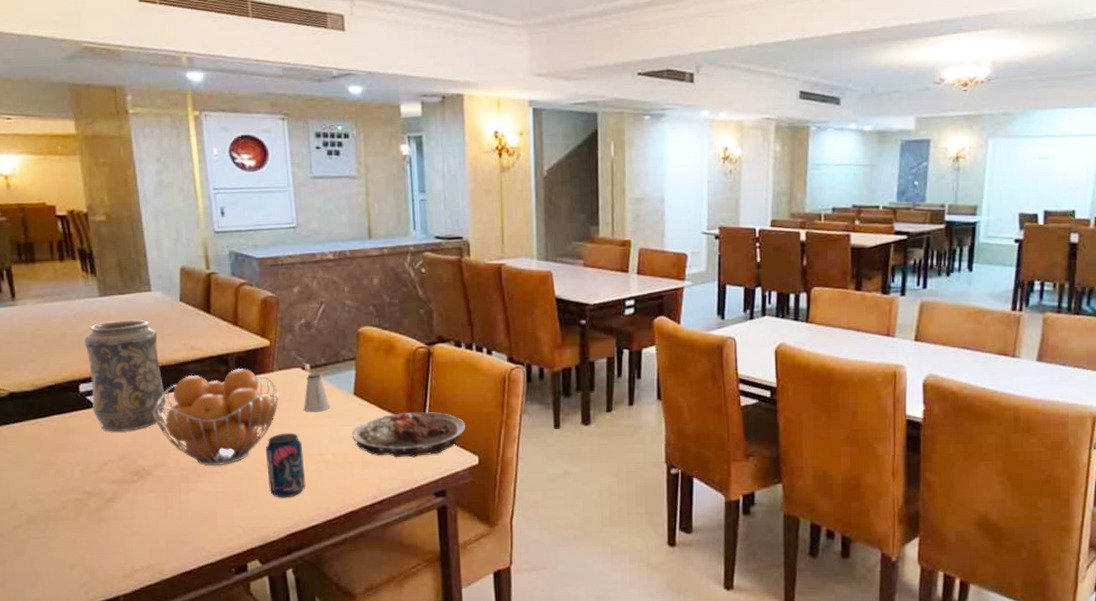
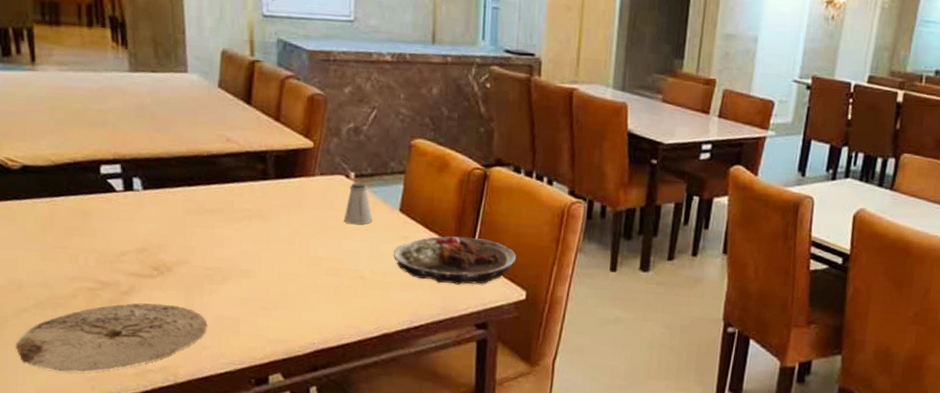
plate: none [13,506,187,581] -> present [16,303,207,373]
decorative vase: present [83,320,167,432] -> none [108,100,195,222]
fruit basket: present [152,368,280,466] -> none [178,168,319,270]
beverage can: present [265,433,306,498] -> none [298,243,339,312]

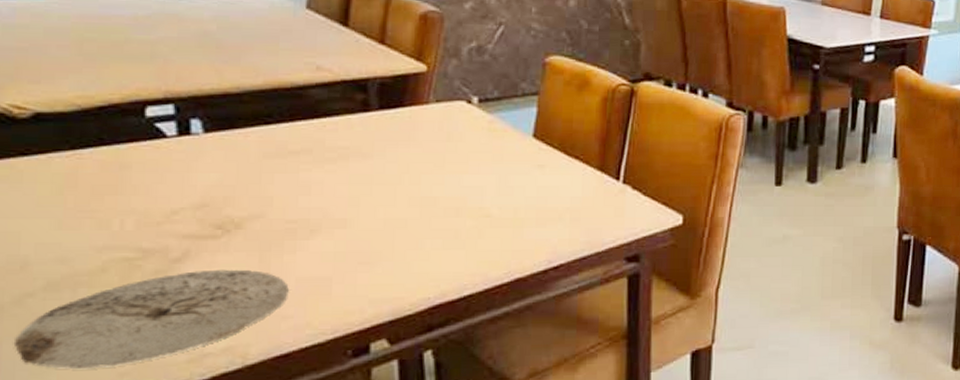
saltshaker: present [343,182,373,225] -> none [465,108,501,156]
plate: present [394,236,517,285] -> none [527,160,671,215]

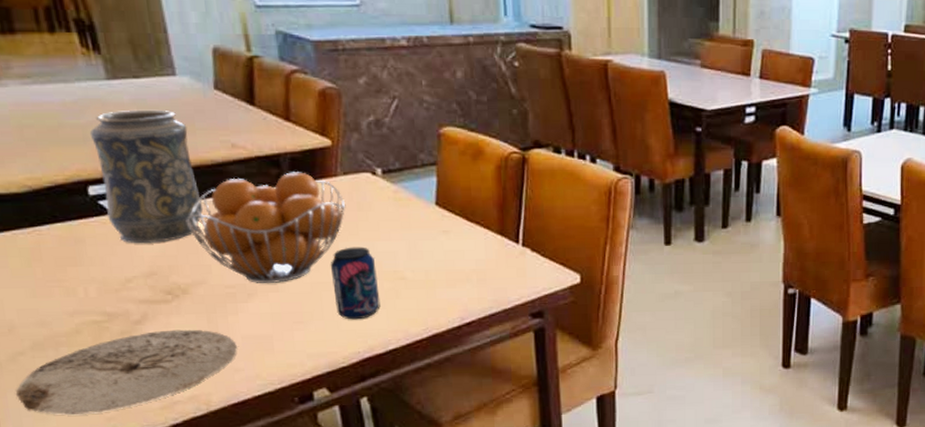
decorative vase: none [158,26,275,172] -> present [89,109,204,244]
fruit basket: none [252,98,435,218] -> present [185,172,346,283]
beverage can: none [408,180,460,261] -> present [330,247,381,320]

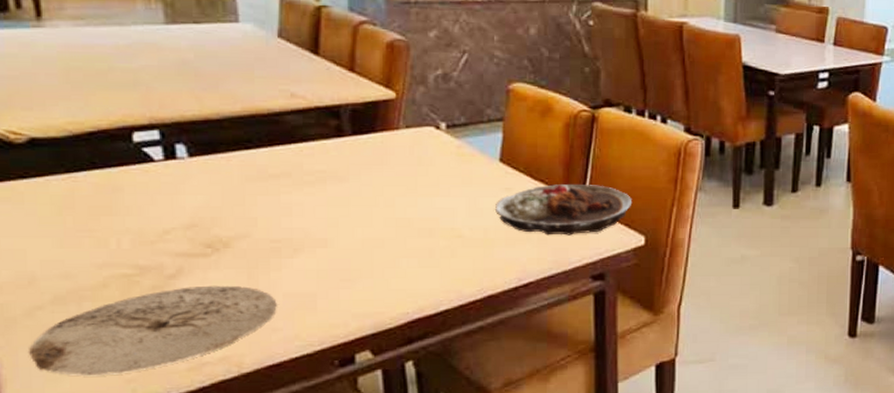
decorative vase: present [89,109,204,244] -> none [141,55,255,194]
fruit basket: present [185,172,346,283] -> none [234,123,406,238]
beverage can: present [330,247,381,320] -> none [384,202,434,279]
plate: none [434,225,567,276] -> present [496,183,633,236]

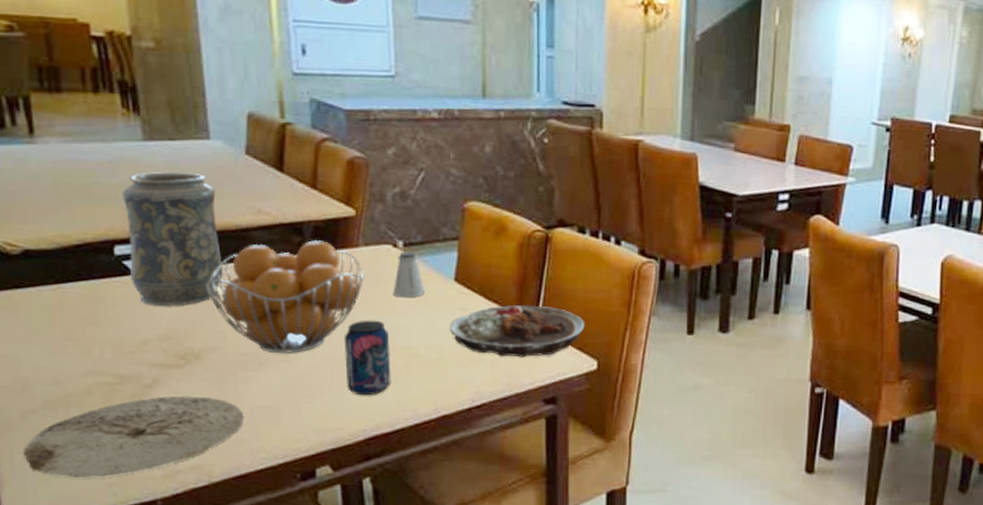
decorative vase: none [141,55,255,194] -> present [121,171,224,307]
fruit basket: none [234,123,406,238] -> present [205,240,365,353]
beverage can: none [384,202,434,279] -> present [344,320,391,396]
saltshaker: none [435,133,470,180] -> present [393,251,426,298]

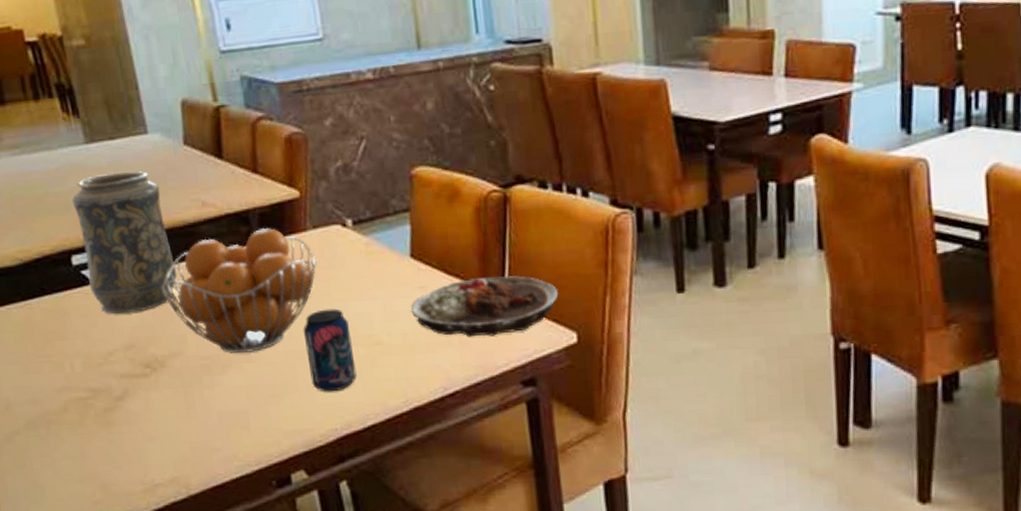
plate: present [24,396,244,479] -> none [13,405,214,498]
saltshaker: present [393,251,426,298] -> none [347,230,382,282]

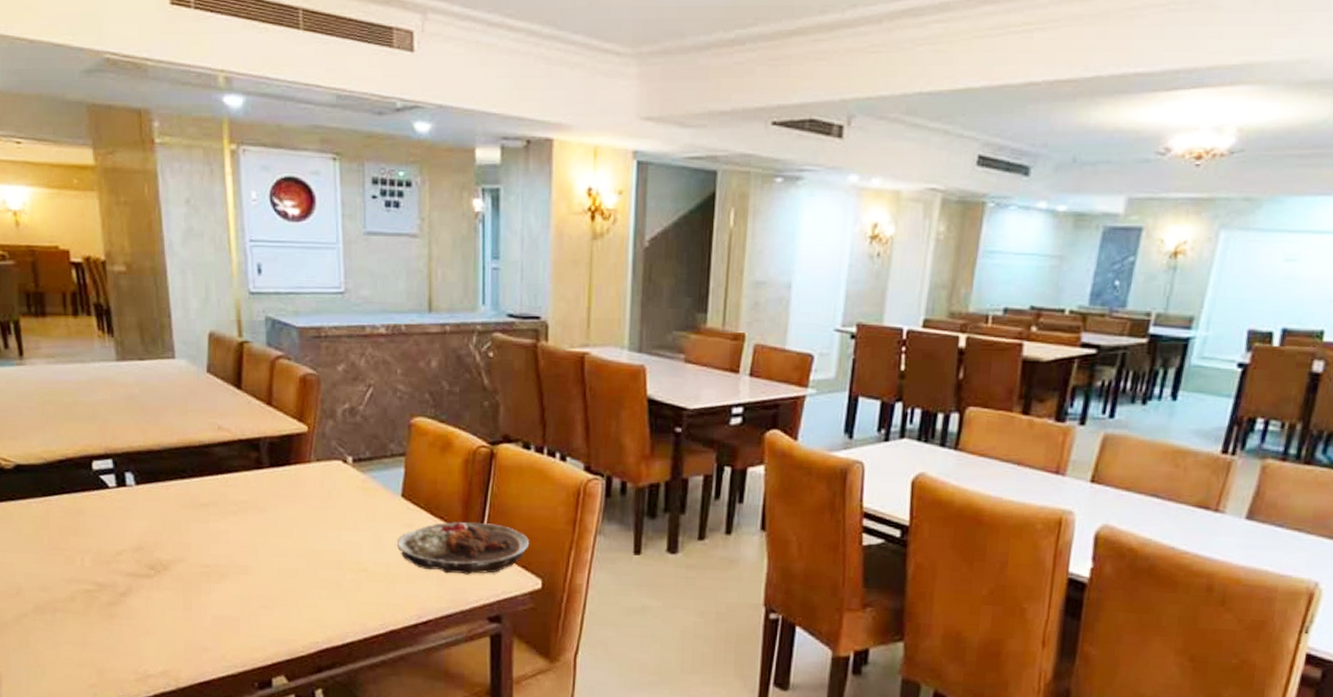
decorative vase: present [71,171,178,314] -> none [98,390,188,519]
fruit basket: present [161,228,317,353] -> none [172,456,317,566]
beverage can: present [303,308,357,392] -> none [297,534,341,609]

